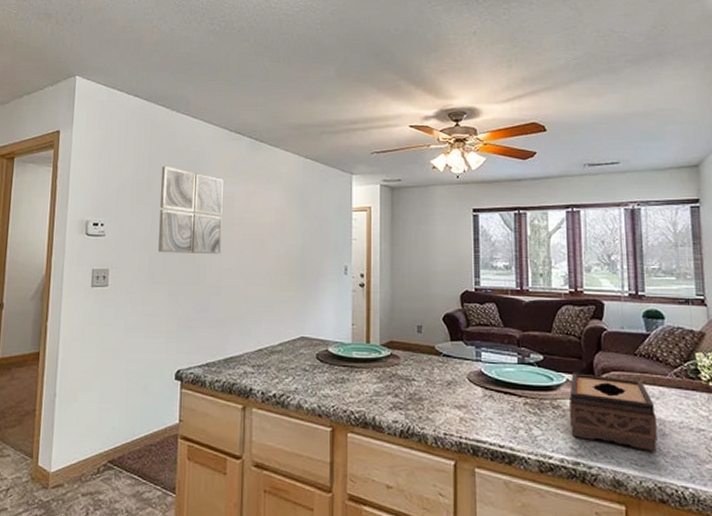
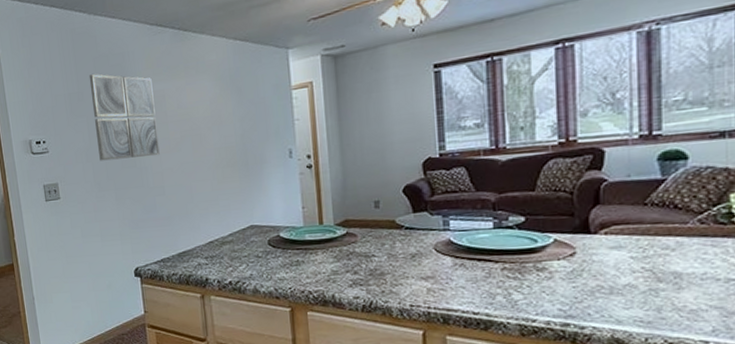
tissue box: present [569,373,657,452] -> none [558,231,670,307]

